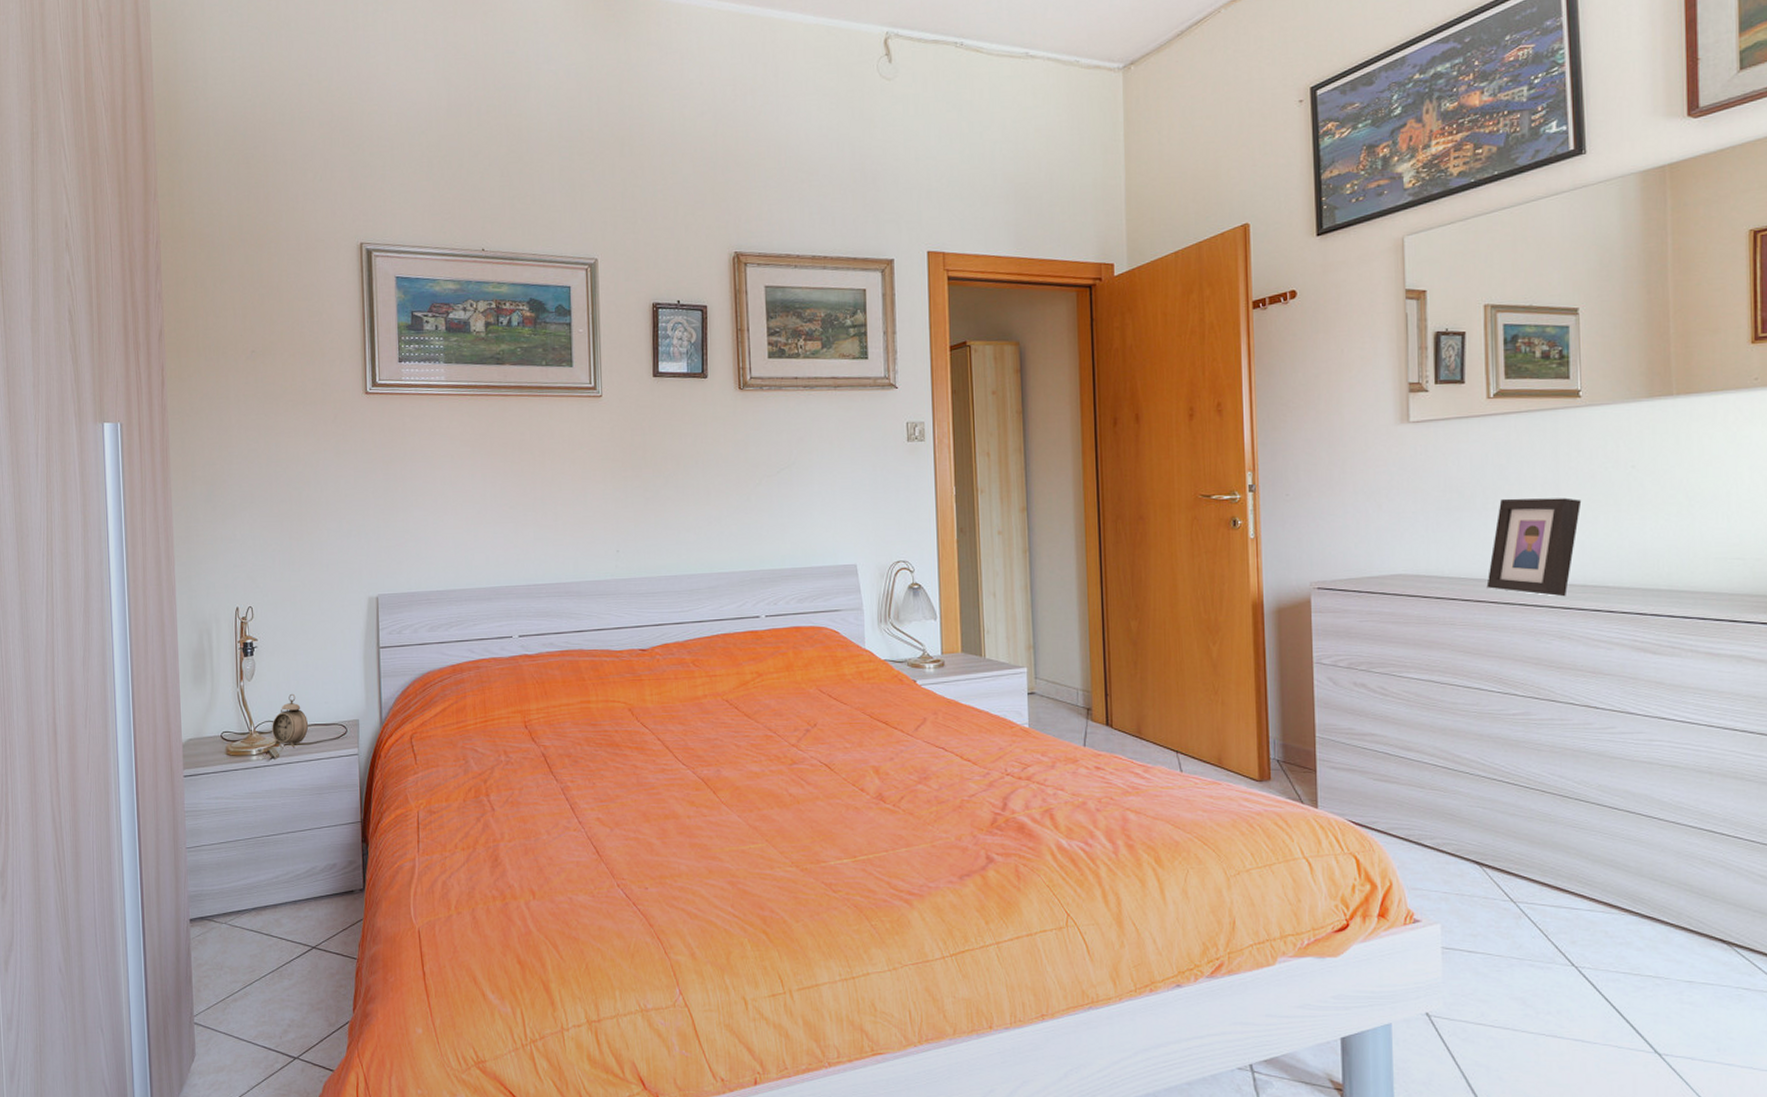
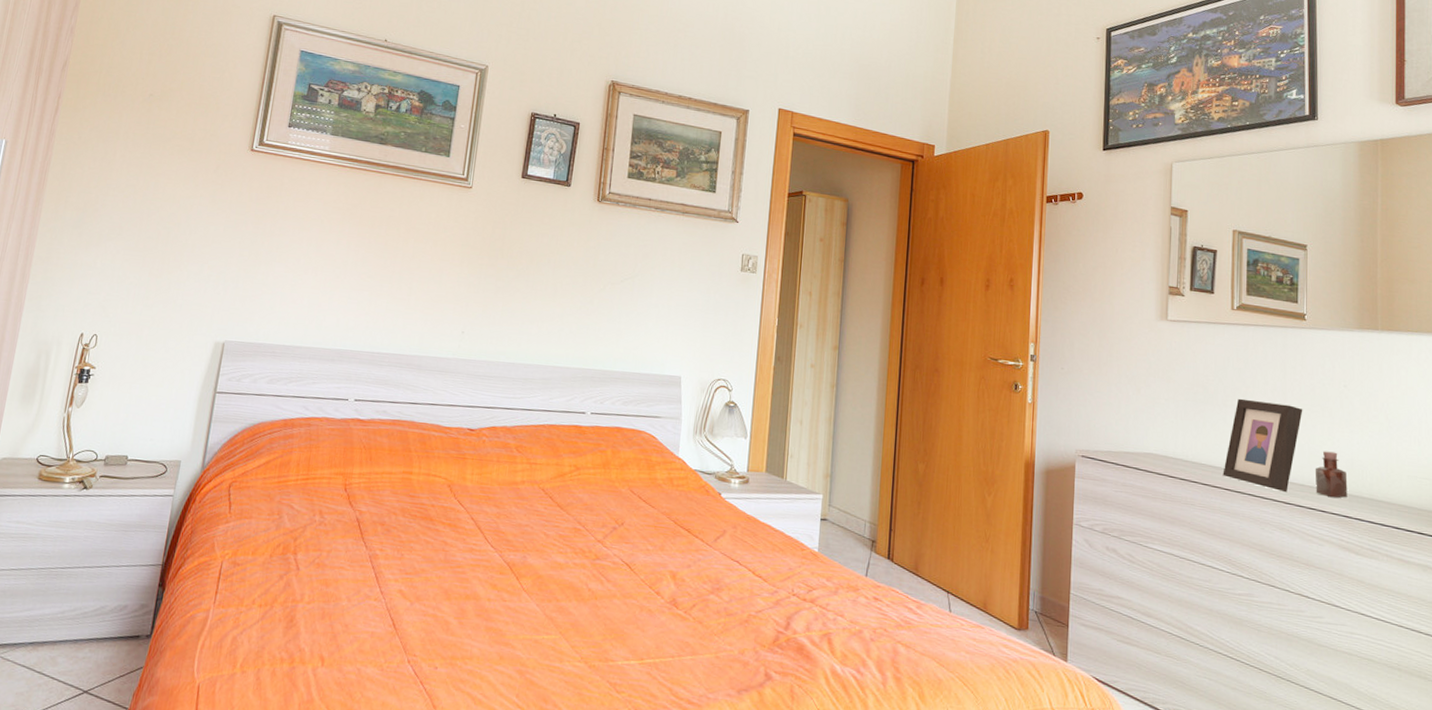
alarm clock: present [272,693,308,748] -> none [89,425,129,481]
perfume bottle: none [1599,543,1640,594] -> present [1315,451,1348,498]

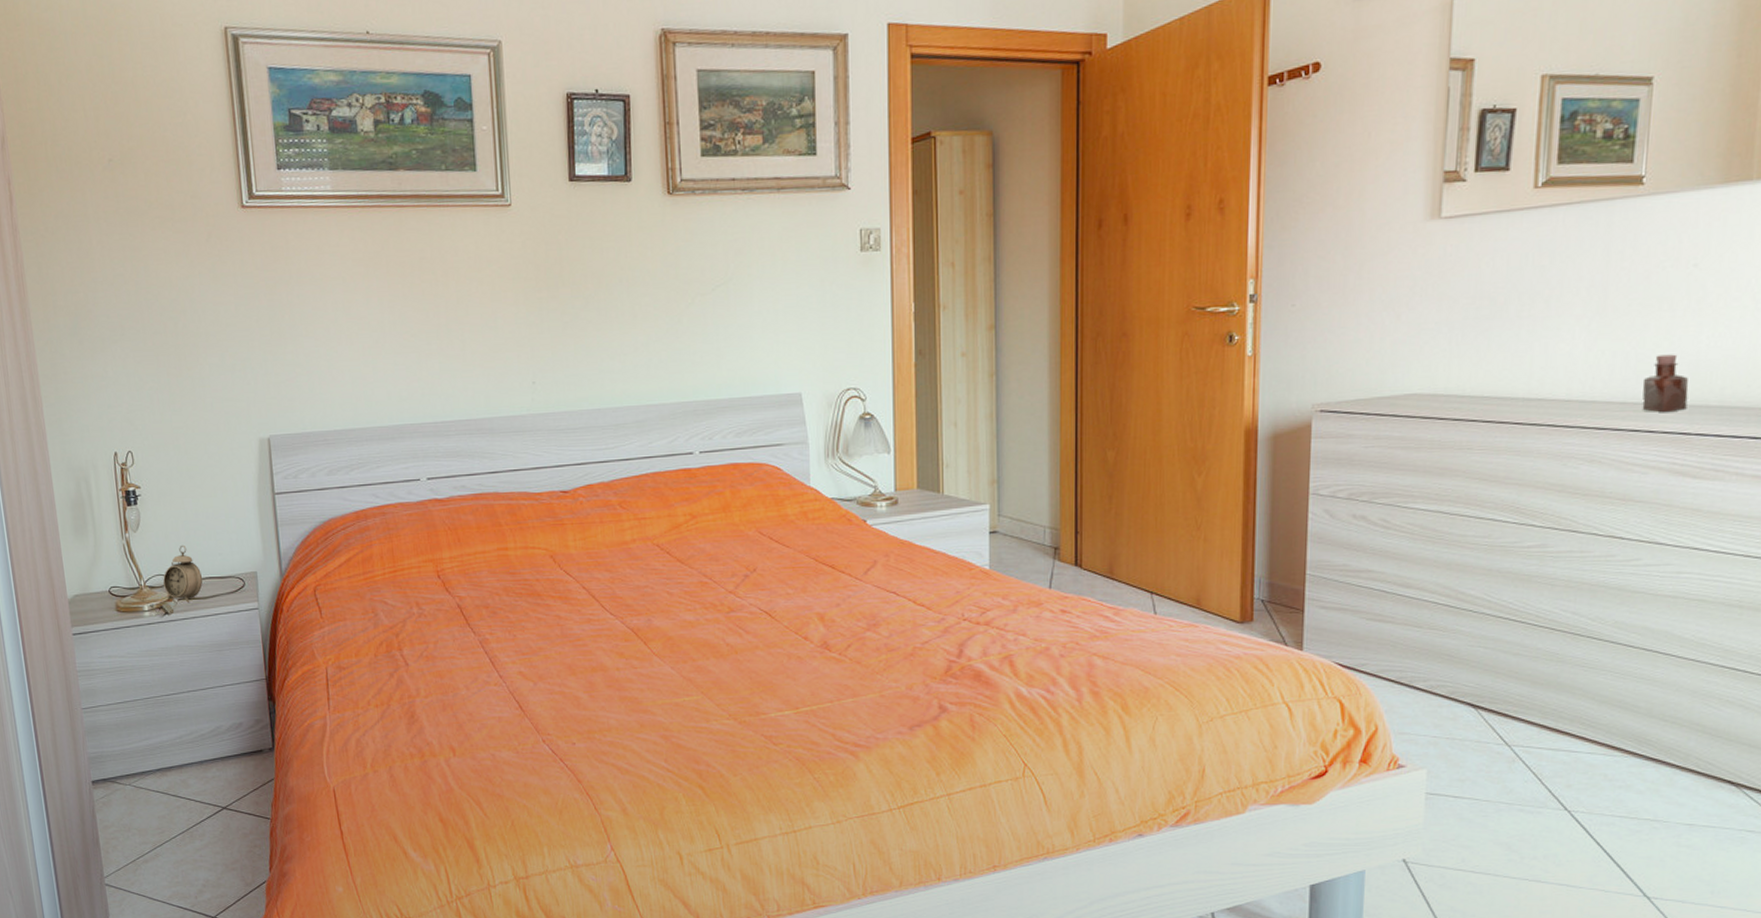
alarm clock: none [89,425,129,481] -> present [163,544,203,603]
picture frame: present [1222,398,1303,493] -> none [1512,303,1631,416]

